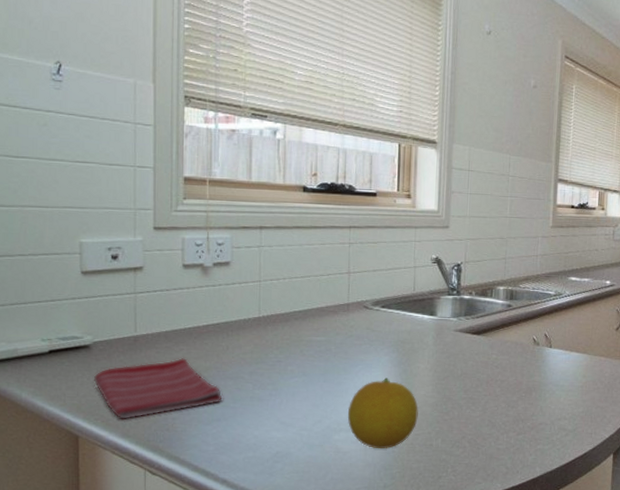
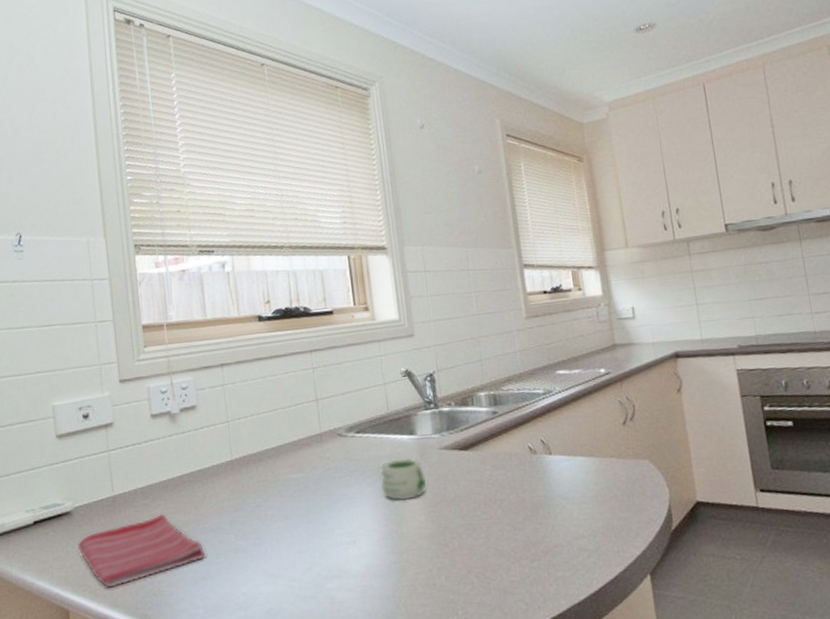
fruit: present [347,378,418,448] -> none [336,511,415,594]
mug: none [398,335,438,372] -> present [380,458,426,501]

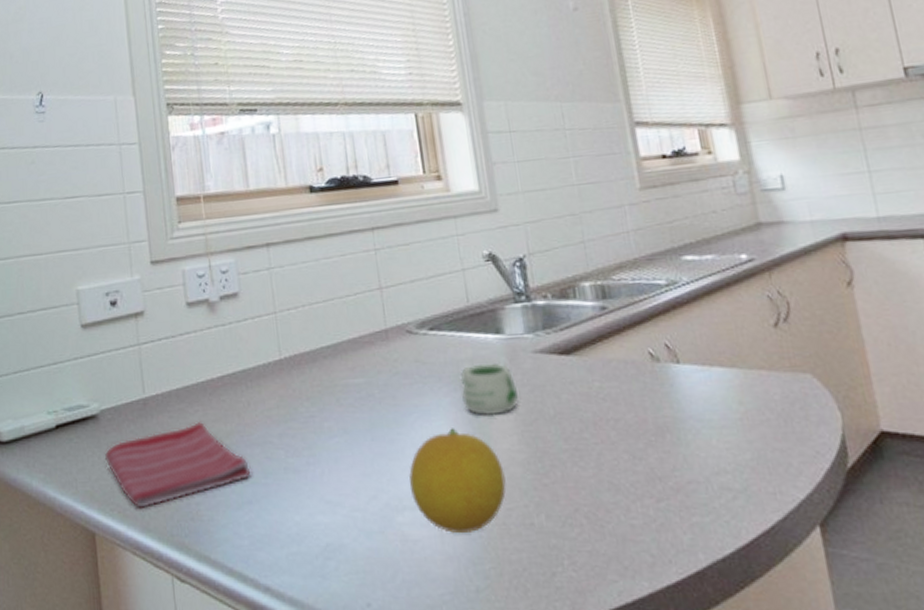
fruit: none [336,511,415,594] -> present [408,428,506,533]

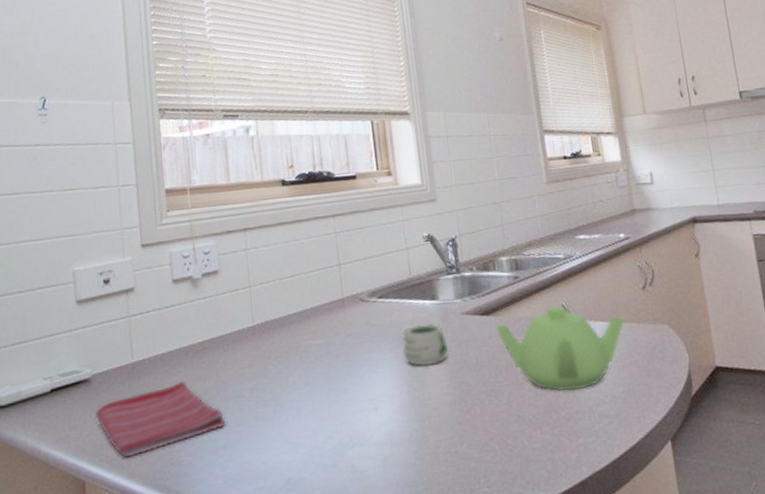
fruit: present [408,428,506,533] -> none [358,377,437,463]
teapot: none [578,344,751,455] -> present [496,305,625,392]

